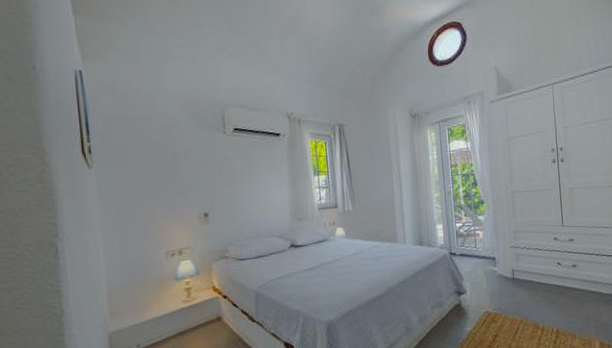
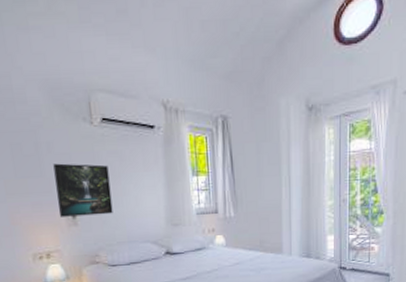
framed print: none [189,168,242,216] -> present [53,163,113,217]

